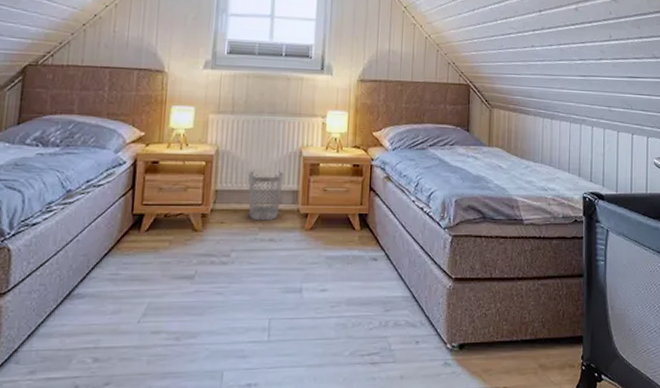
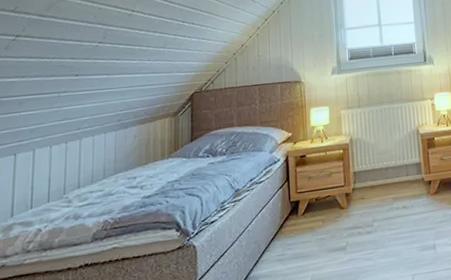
wastebasket: present [248,170,284,221] -> none [379,148,408,193]

